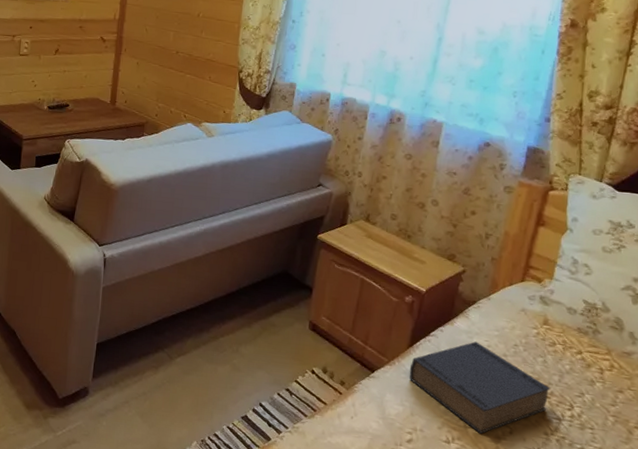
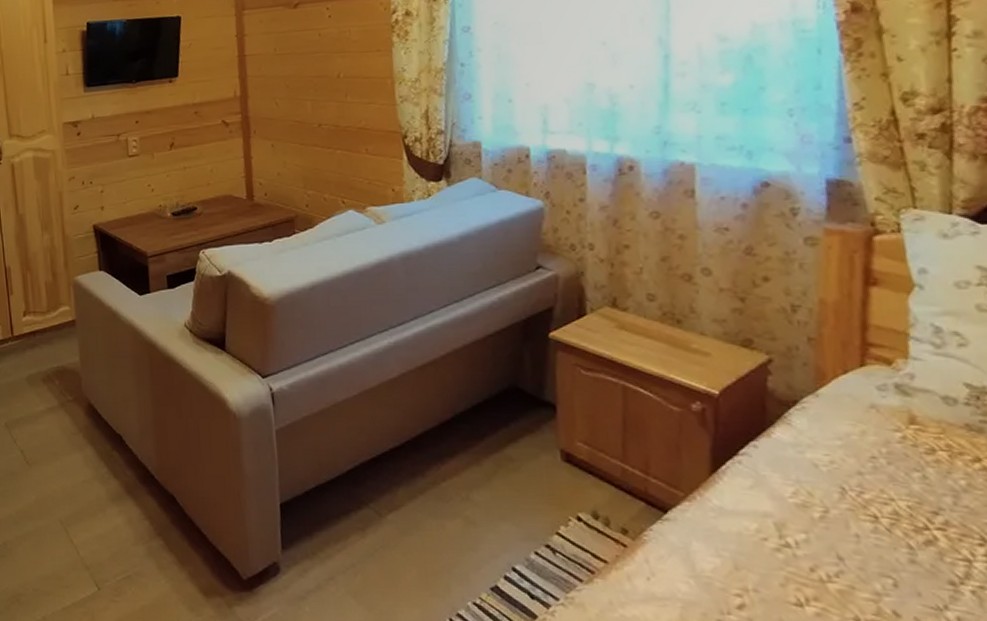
book: present [409,341,550,434] -> none [718,457,943,591]

